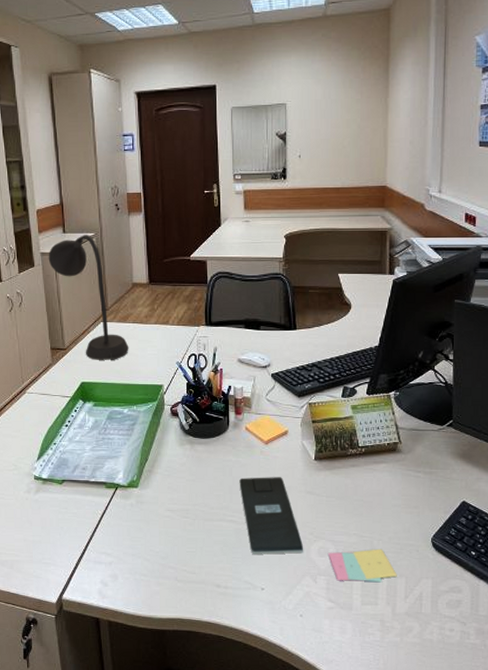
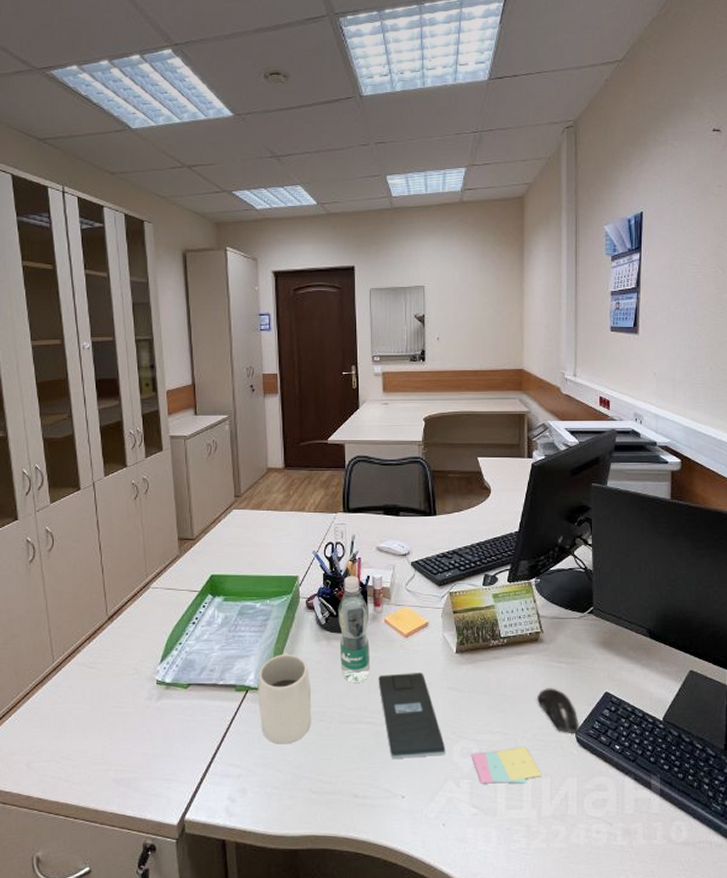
desk lamp: present [48,235,129,360] -> none [178,417,263,551]
mug: none [126,453,177,537] -> present [258,651,312,744]
bottle: none [201,386,231,484] -> present [338,576,370,683]
computer mouse: none [394,495,436,538] -> present [537,688,580,733]

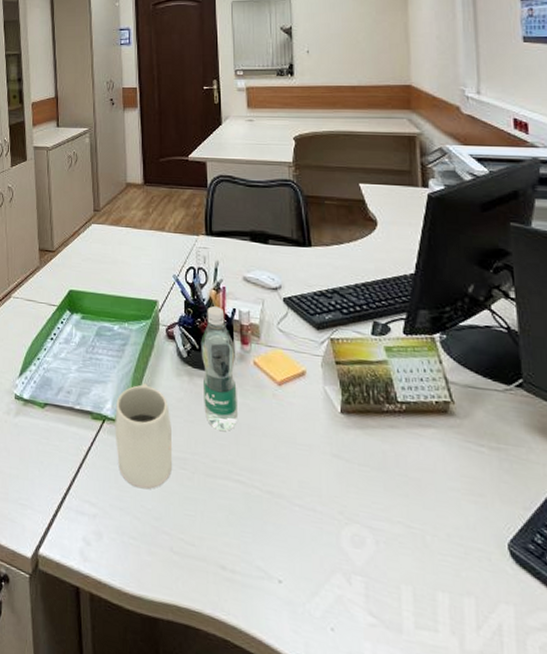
calculator: present [378,673,445,759] -> none [247,425,331,538]
sticky notes: present [470,746,542,784] -> none [364,543,463,598]
computer mouse: present [537,688,580,733] -> none [450,476,514,545]

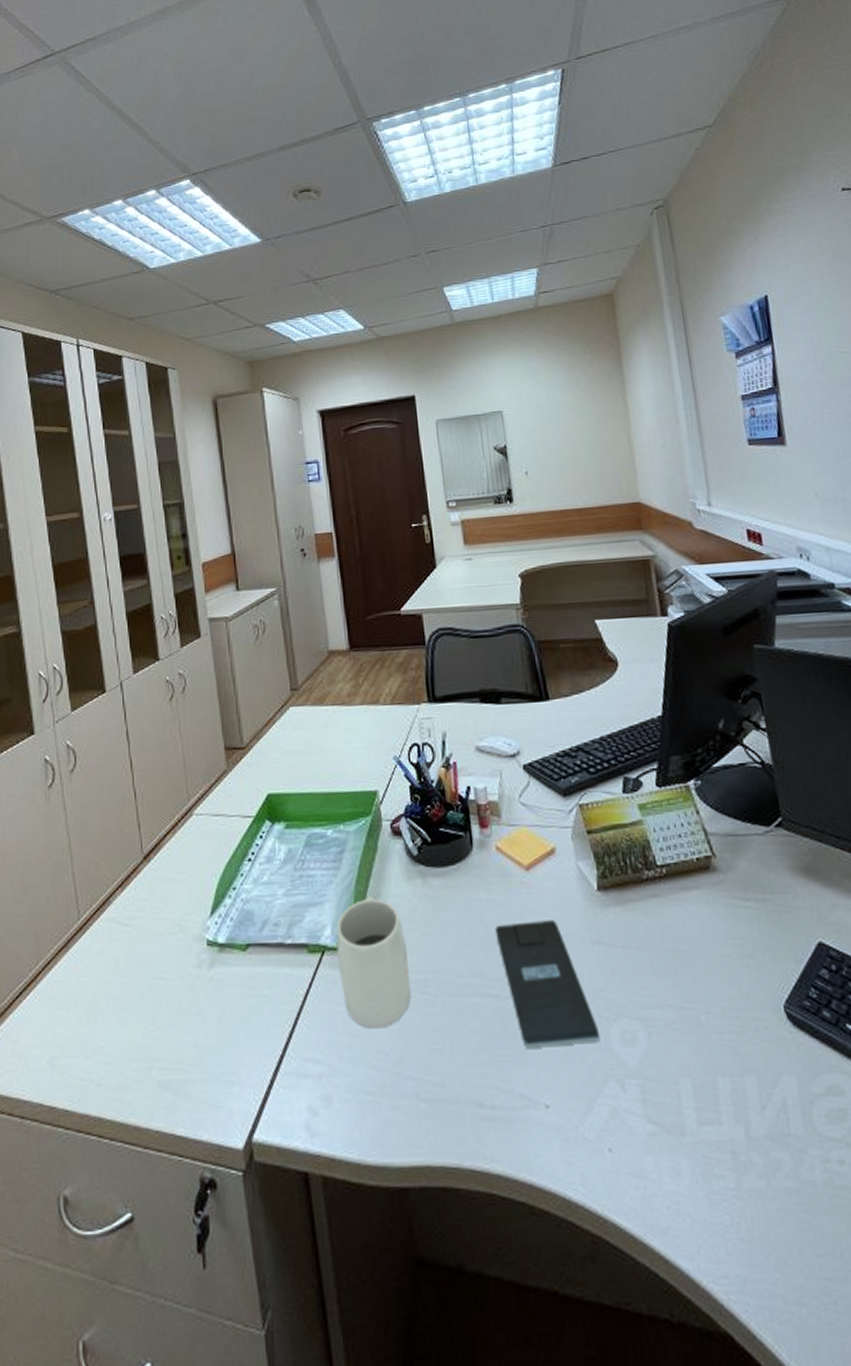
bottle: present [201,306,237,431] -> none [432,787,483,937]
calculator: none [247,425,331,538] -> present [495,920,599,1048]

